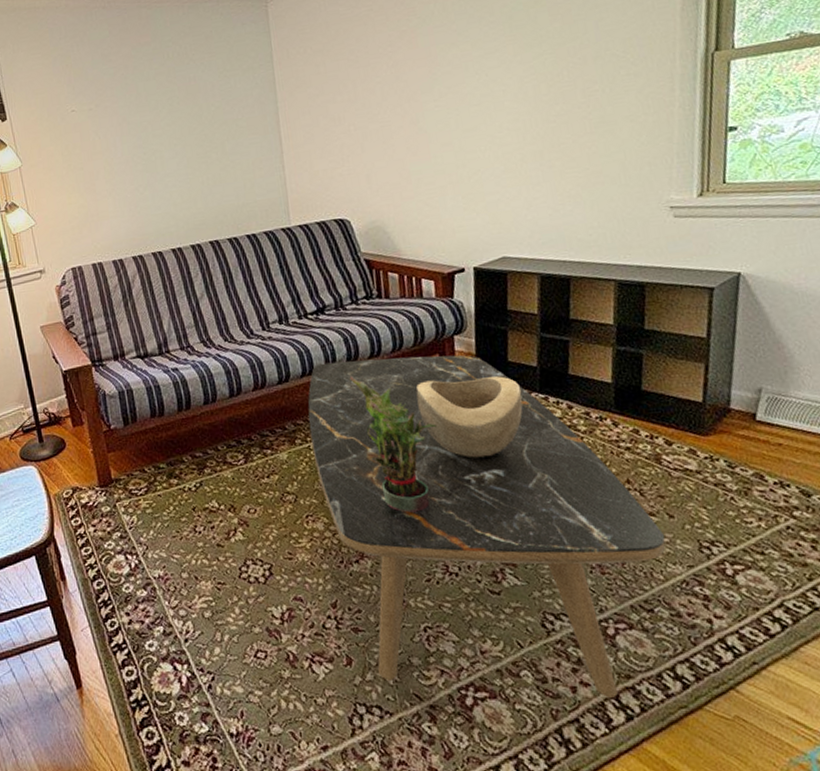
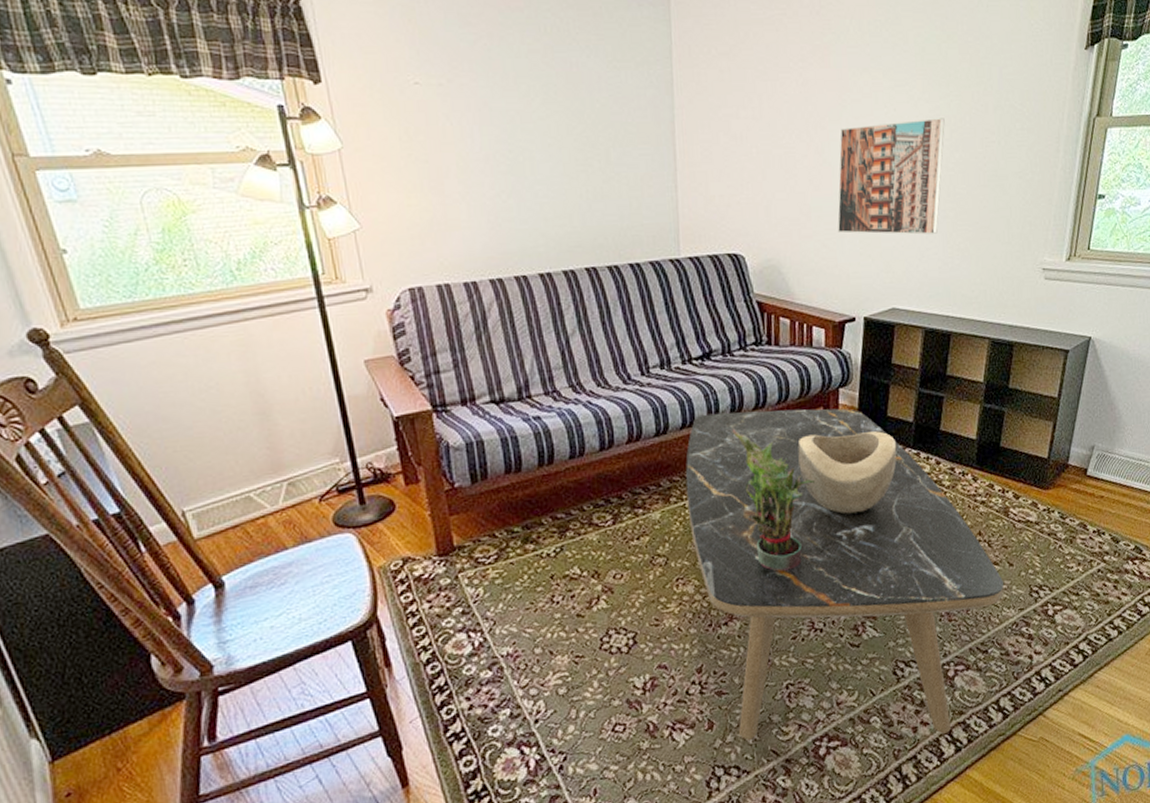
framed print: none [433,75,544,192] -> present [837,118,945,235]

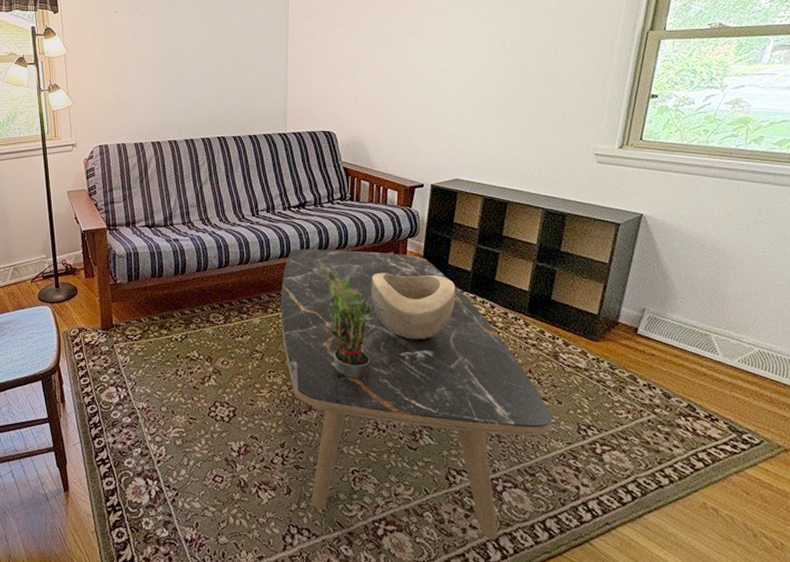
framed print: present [837,118,945,235] -> none [412,32,507,122]

